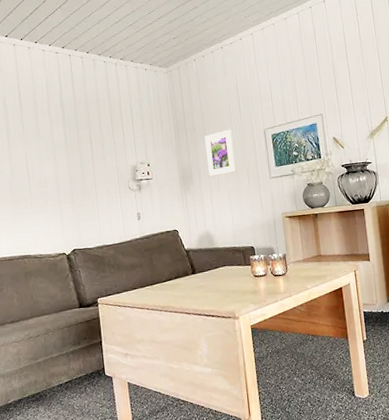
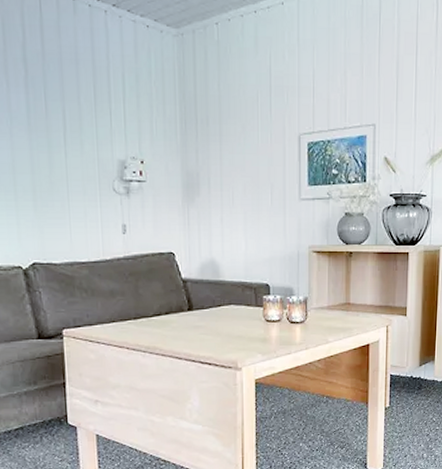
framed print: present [204,129,237,177] -> none [219,127,258,189]

